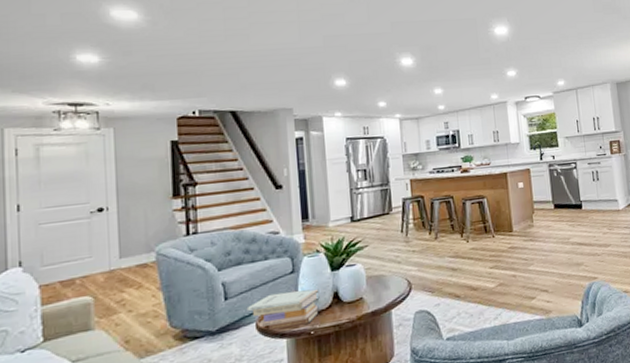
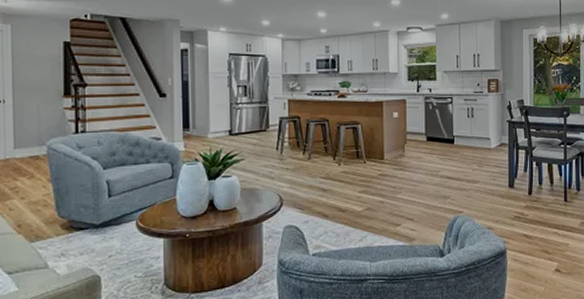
books: present [246,290,320,332] -> none [128,195,196,230]

